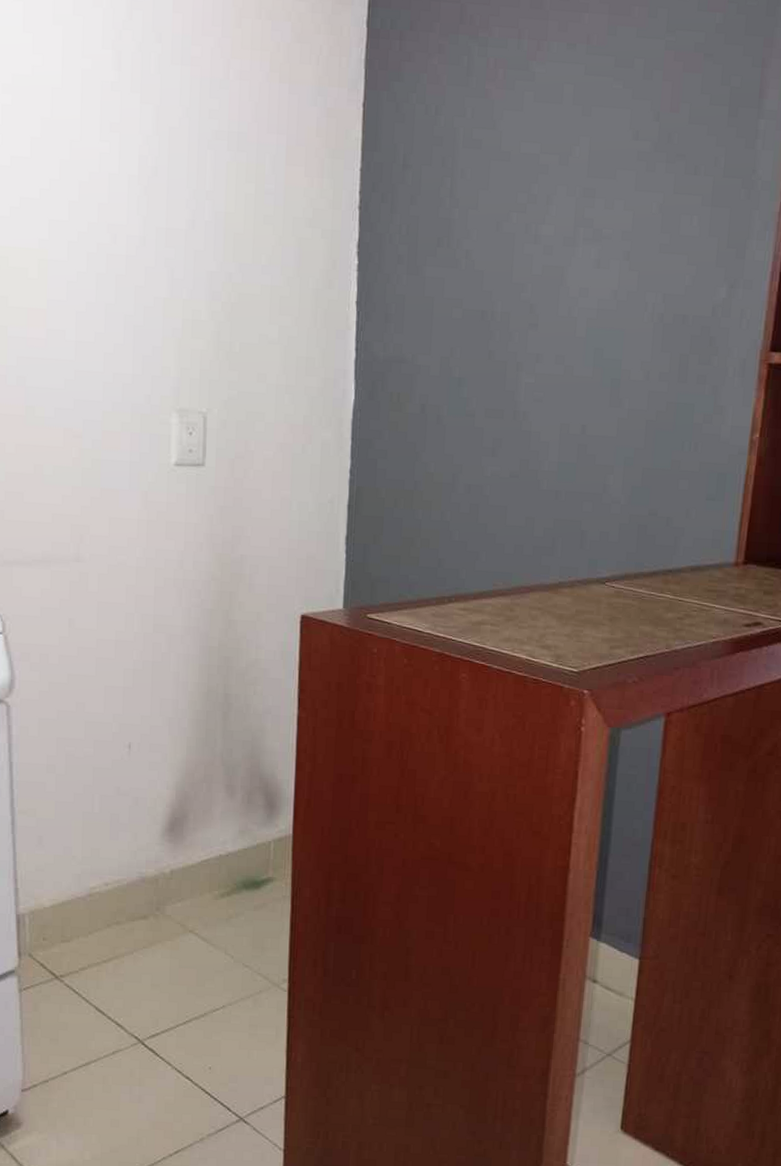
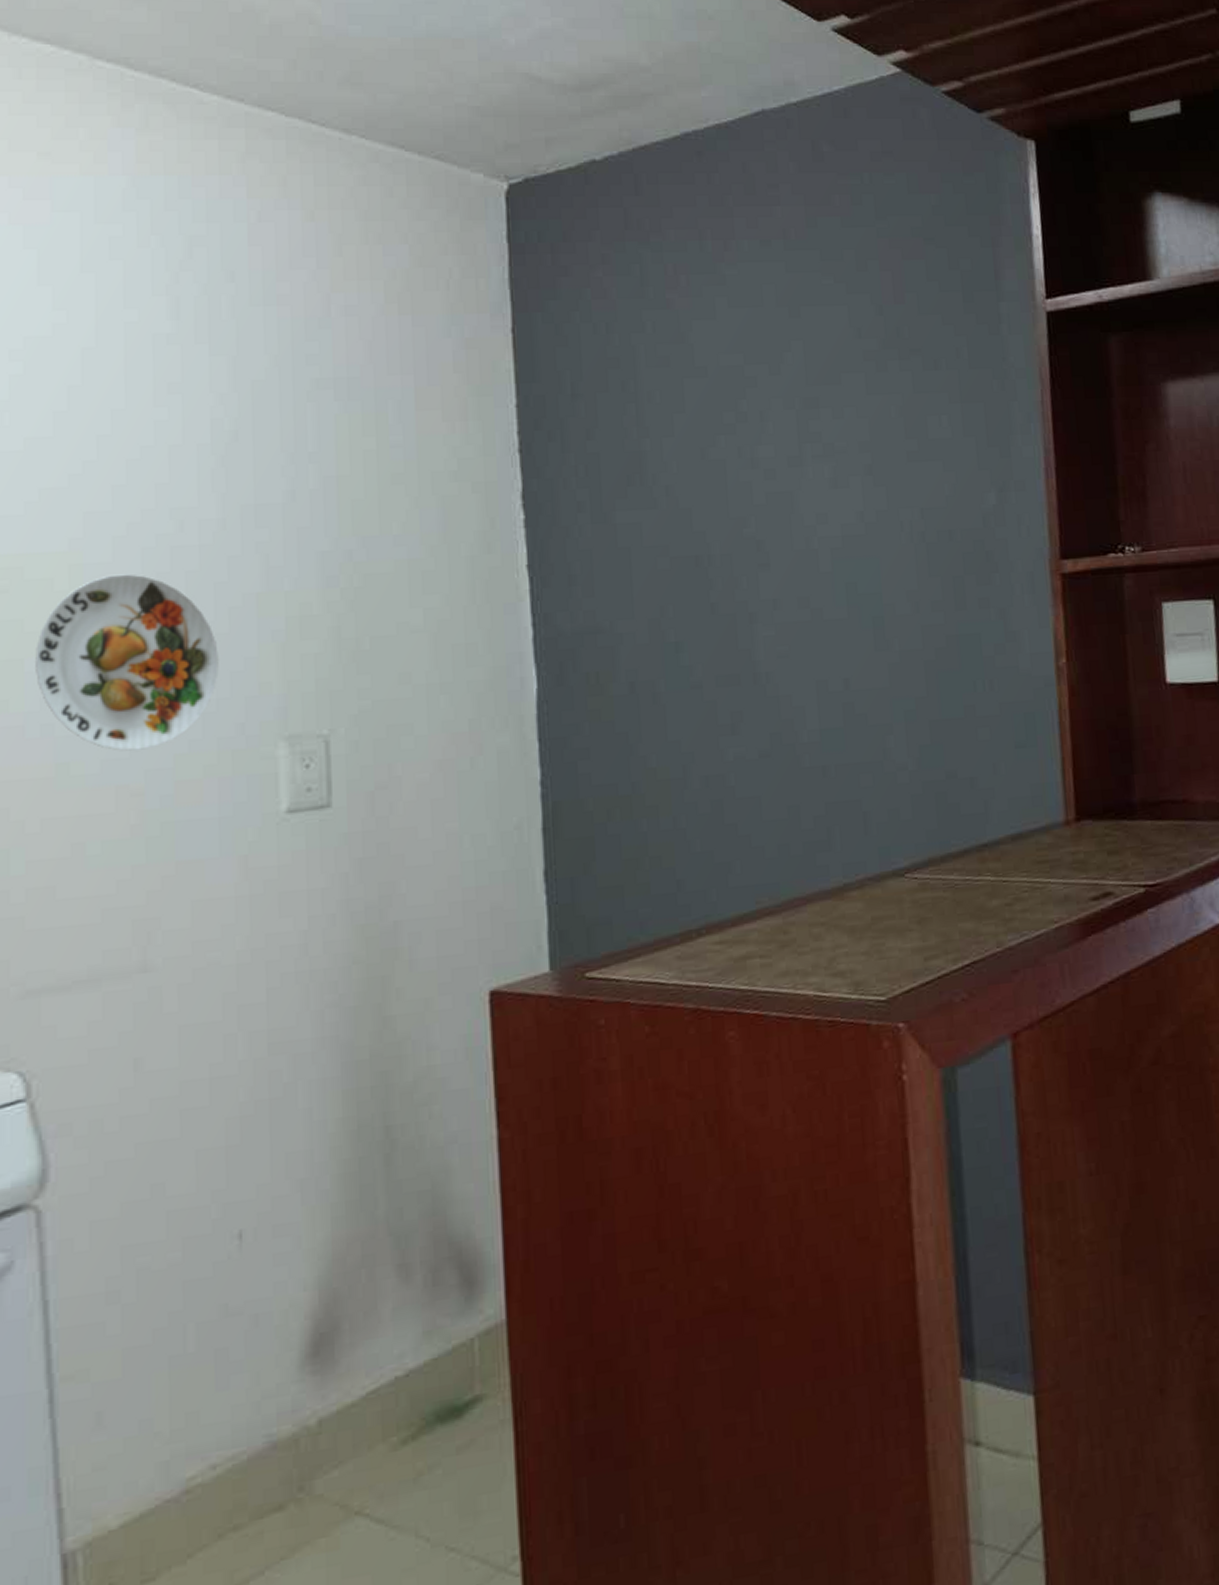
decorative plate: none [15,270,136,405] -> present [35,574,219,751]

